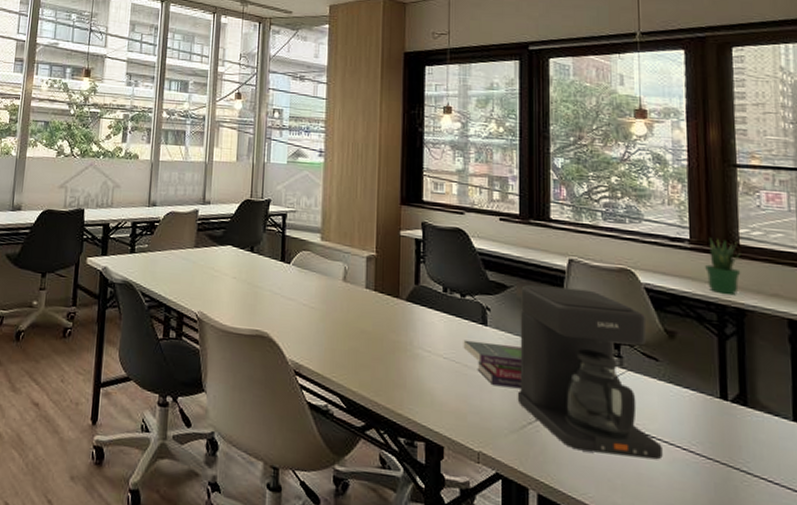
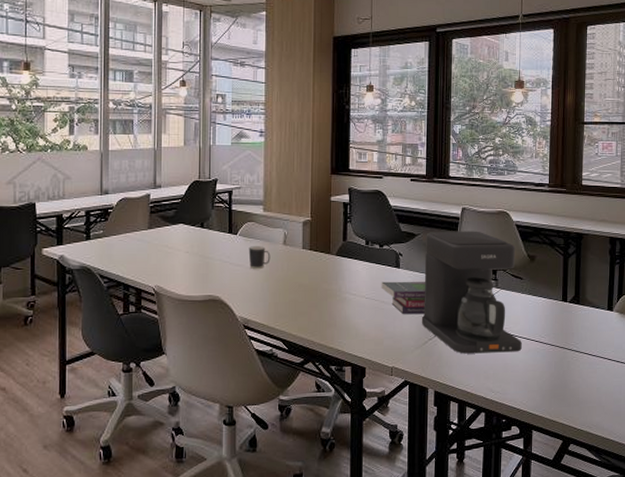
mug: none [302,278,328,306] -> present [248,246,271,269]
planter: present [705,237,742,294] -> none [558,181,583,223]

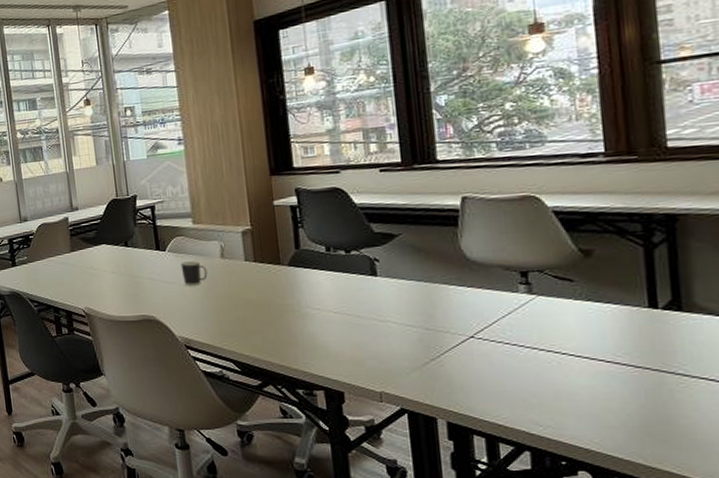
books: present [381,281,425,315] -> none [353,290,421,331]
coffee maker: present [421,231,522,354] -> none [410,223,583,378]

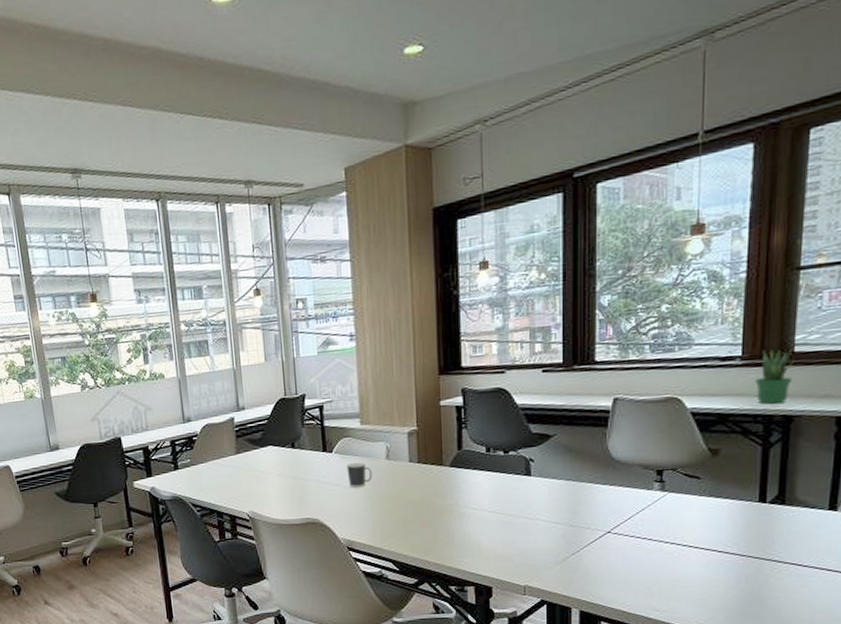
planter: none [625,145,671,202] -> present [756,350,796,404]

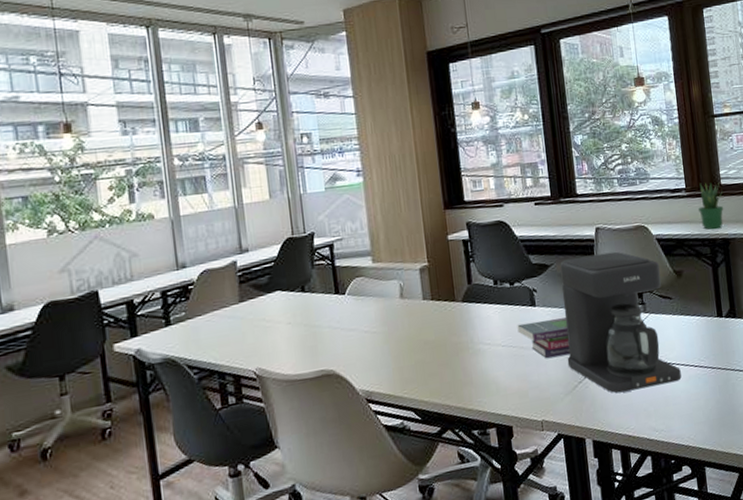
mug: present [346,462,373,488] -> none [360,303,388,332]
books: none [508,489,565,528] -> present [517,318,570,358]
coffee maker: none [560,424,699,569] -> present [560,251,682,394]

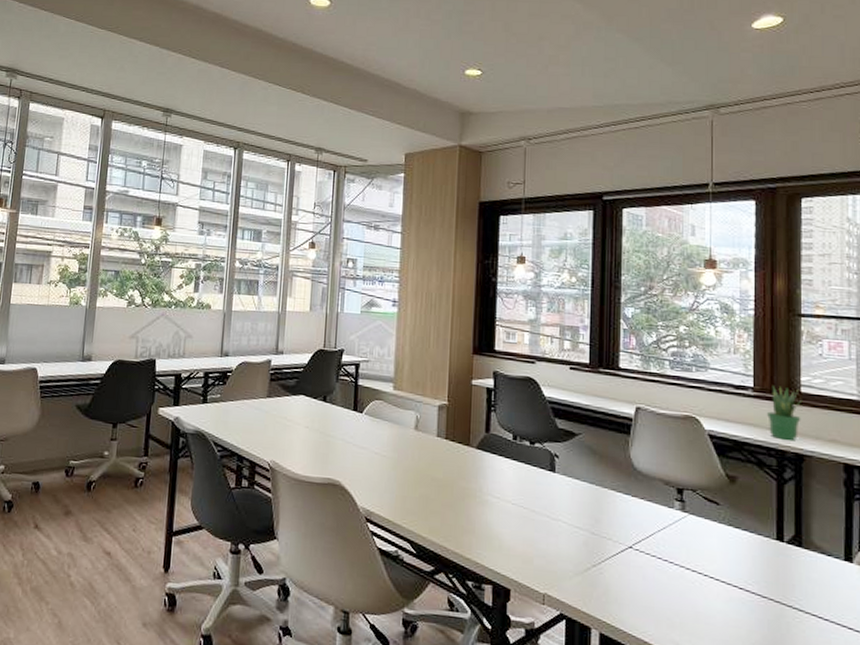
books: present [517,318,570,358] -> none [531,486,588,533]
coffee maker: present [560,251,682,394] -> none [582,431,720,599]

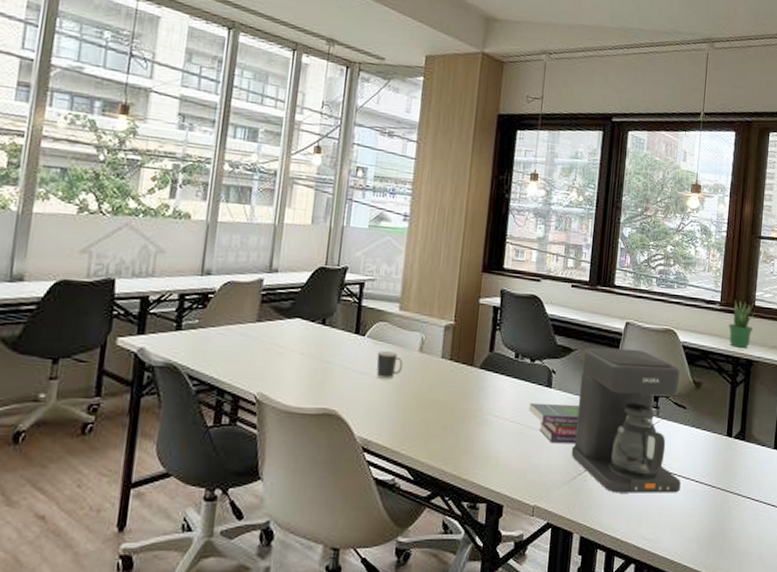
mug: none [374,427,400,455] -> present [376,351,403,379]
books: none [531,486,588,533] -> present [528,402,579,444]
coffee maker: none [582,431,720,599] -> present [571,347,681,493]

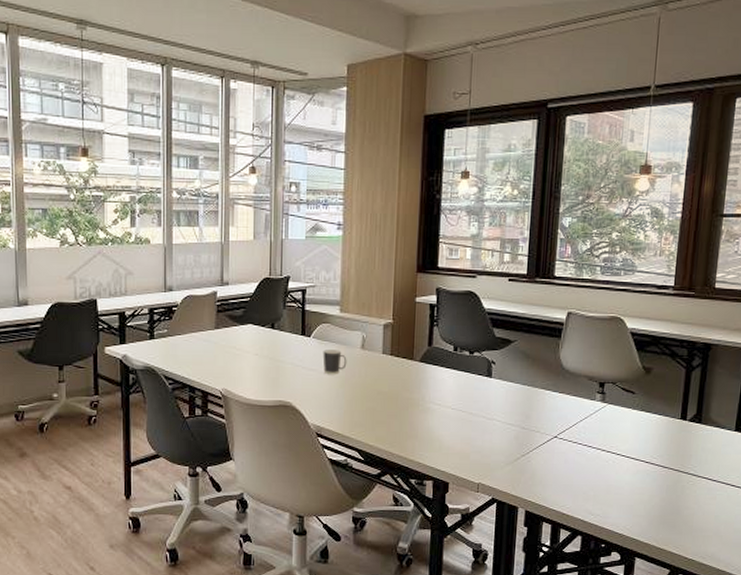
books: present [528,402,579,444] -> none [469,391,520,429]
coffee maker: present [571,347,681,493] -> none [513,337,630,473]
planter: present [729,300,756,348] -> none [684,283,716,332]

